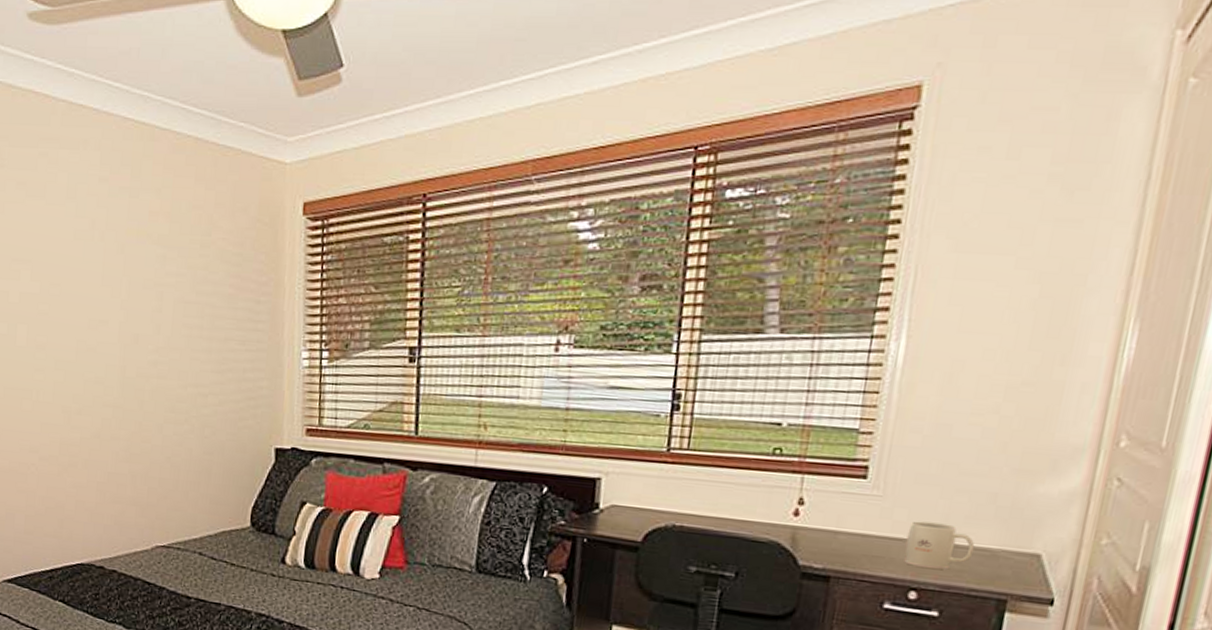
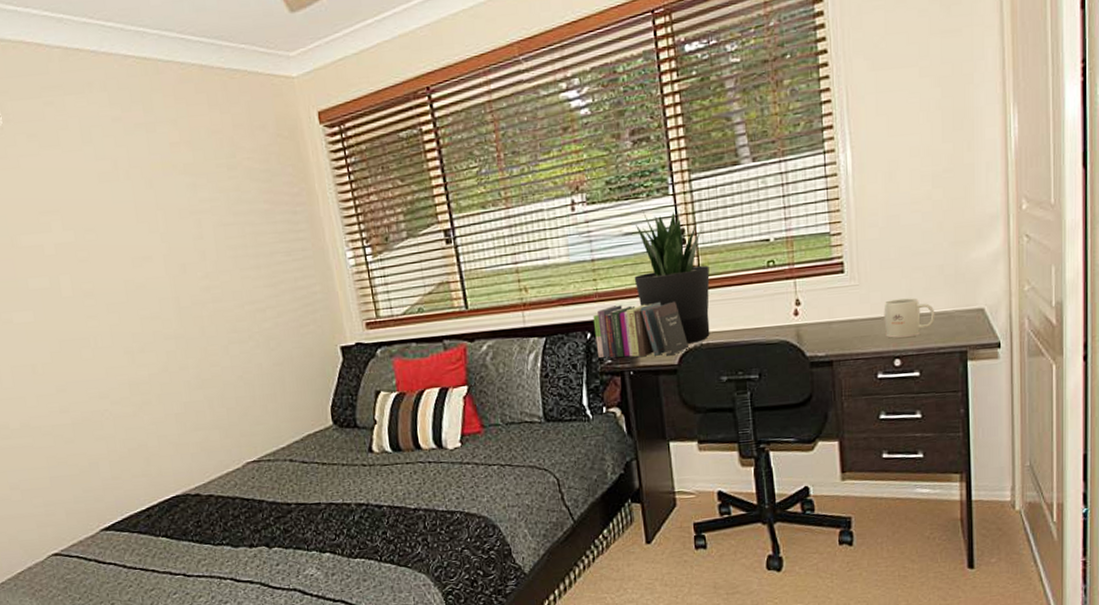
books: none [551,463,659,531] -> present [593,301,688,358]
planter: none [610,364,702,523] -> present [634,209,710,344]

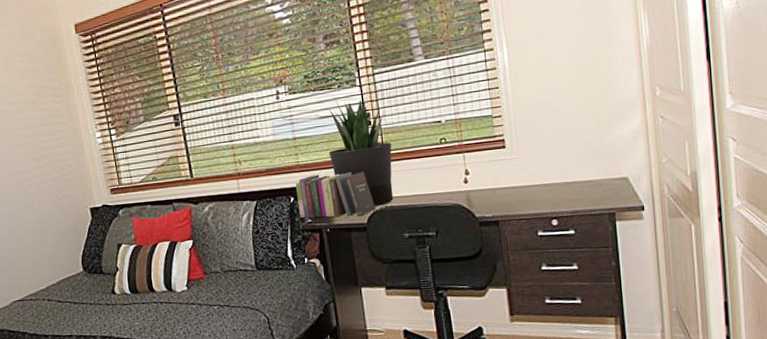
mug: present [884,298,935,339] -> none [540,168,586,203]

